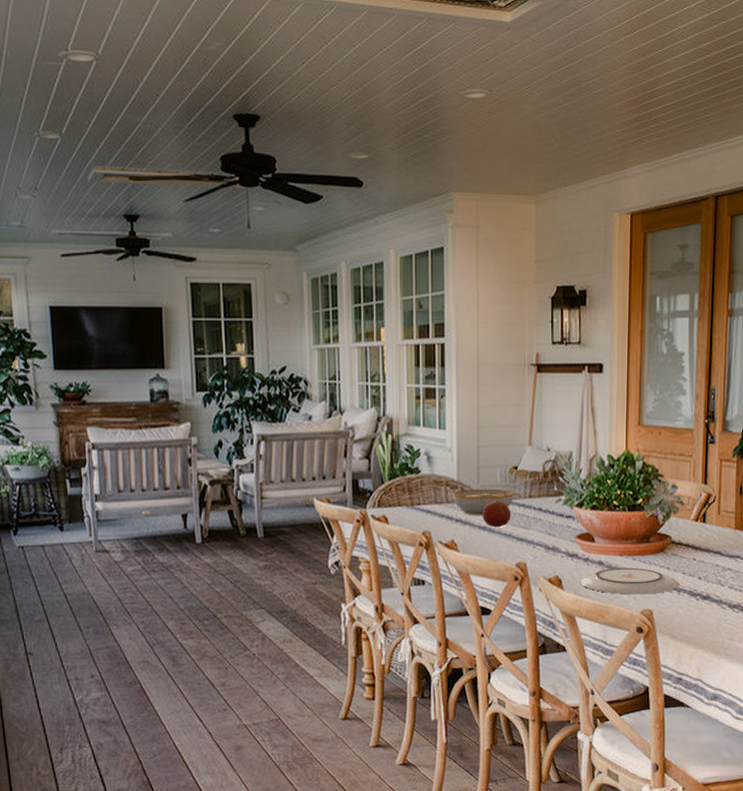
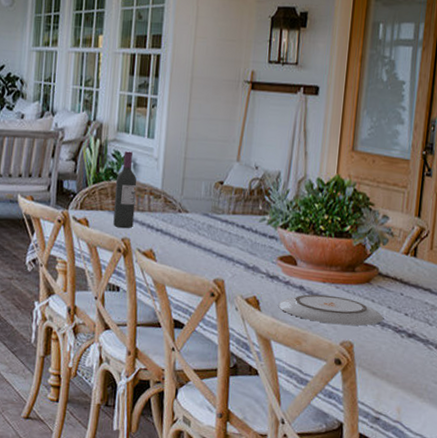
wine bottle: none [411,444,433,522] -> present [113,151,137,229]
bowl: present [453,488,514,516] -> none [155,200,218,228]
fruit: present [483,500,511,528] -> none [184,213,213,241]

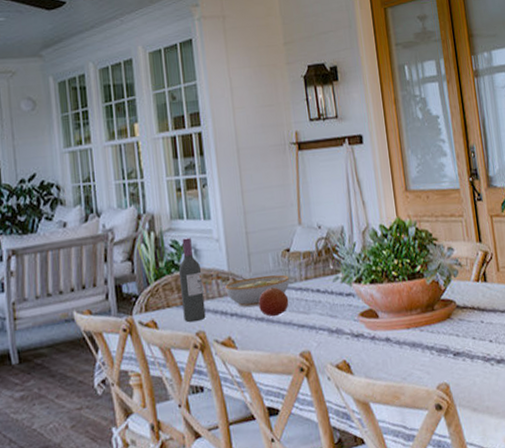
bowl: none [155,200,218,228] -> present [225,274,290,308]
fruit: none [184,213,213,241] -> present [258,287,289,317]
plate: present [278,294,384,326] -> none [369,339,472,372]

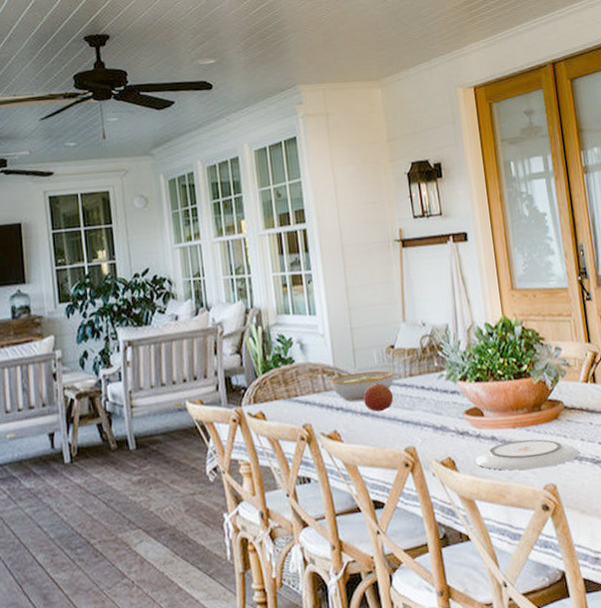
wine bottle: present [178,237,206,323] -> none [285,332,312,415]
plate: none [369,339,472,372] -> present [474,439,580,471]

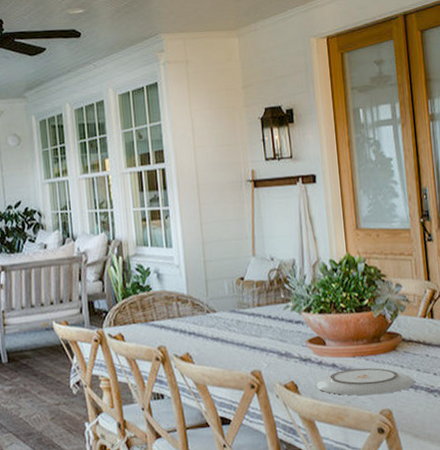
bowl: present [330,371,394,402] -> none [184,300,243,328]
fruit: present [363,383,394,412] -> none [214,311,242,338]

